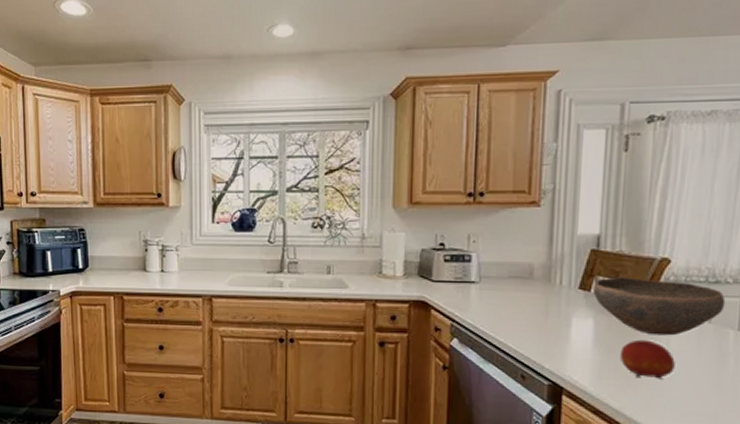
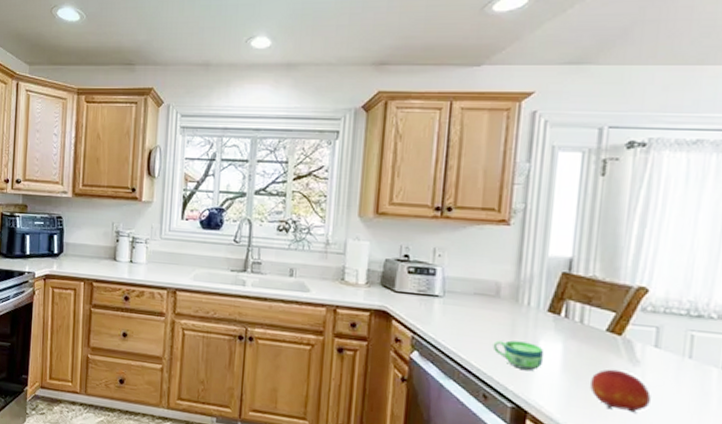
cup: none [528,320,577,347] -> present [492,340,545,370]
bowl: present [593,277,726,336] -> none [563,302,709,368]

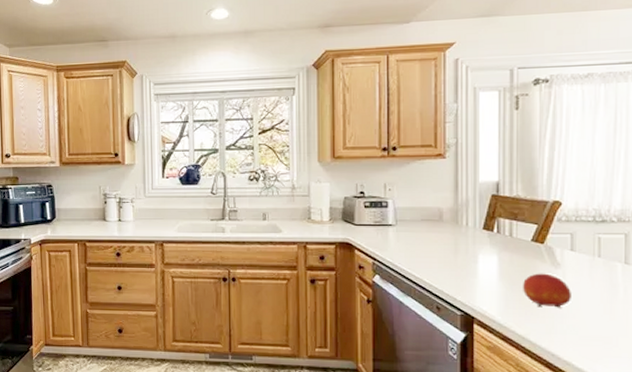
cup: present [492,340,545,370] -> none [441,257,484,281]

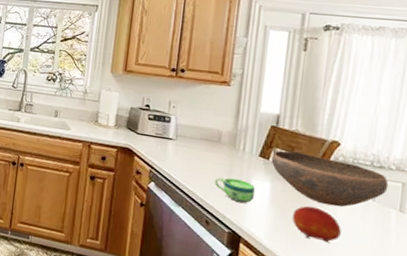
cup: none [441,257,484,281] -> present [214,177,256,203]
bowl: none [495,218,612,269] -> present [271,150,389,207]

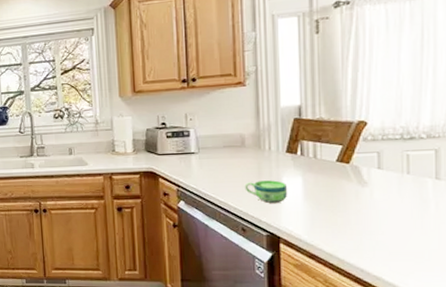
bowl: present [271,150,389,207] -> none [299,139,422,188]
fruit: present [292,205,341,243] -> none [329,192,380,225]

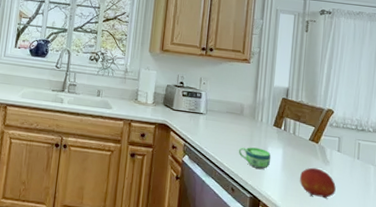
fruit: none [329,192,380,225] -> present [300,167,336,199]

